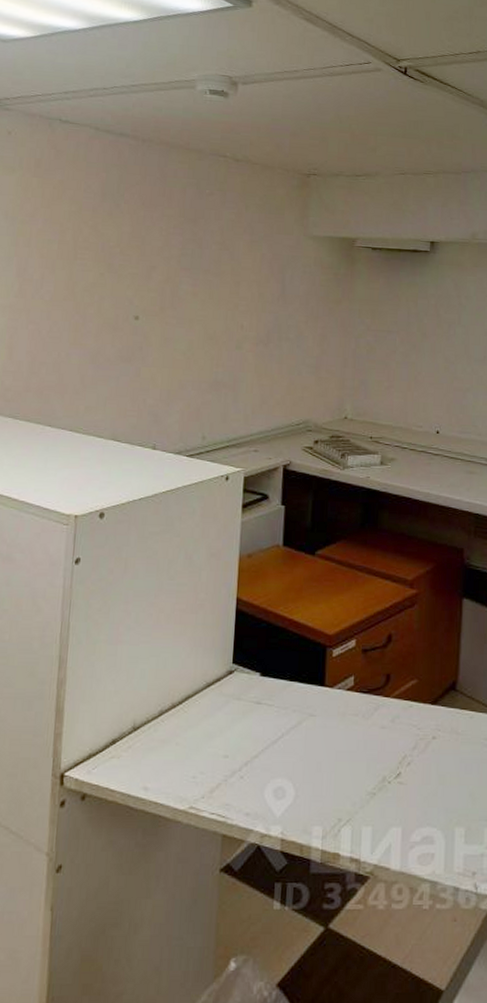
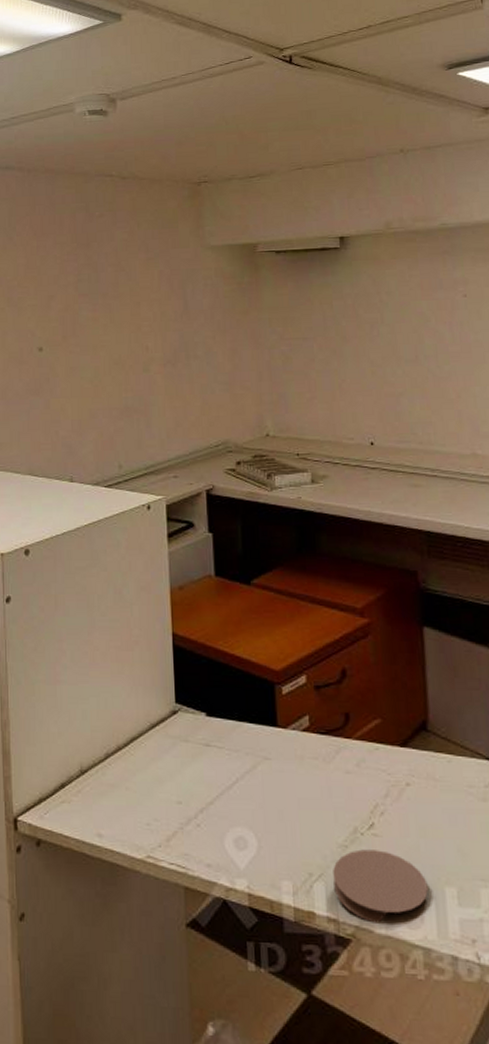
coaster: none [359,796,441,861] -> present [333,849,428,924]

